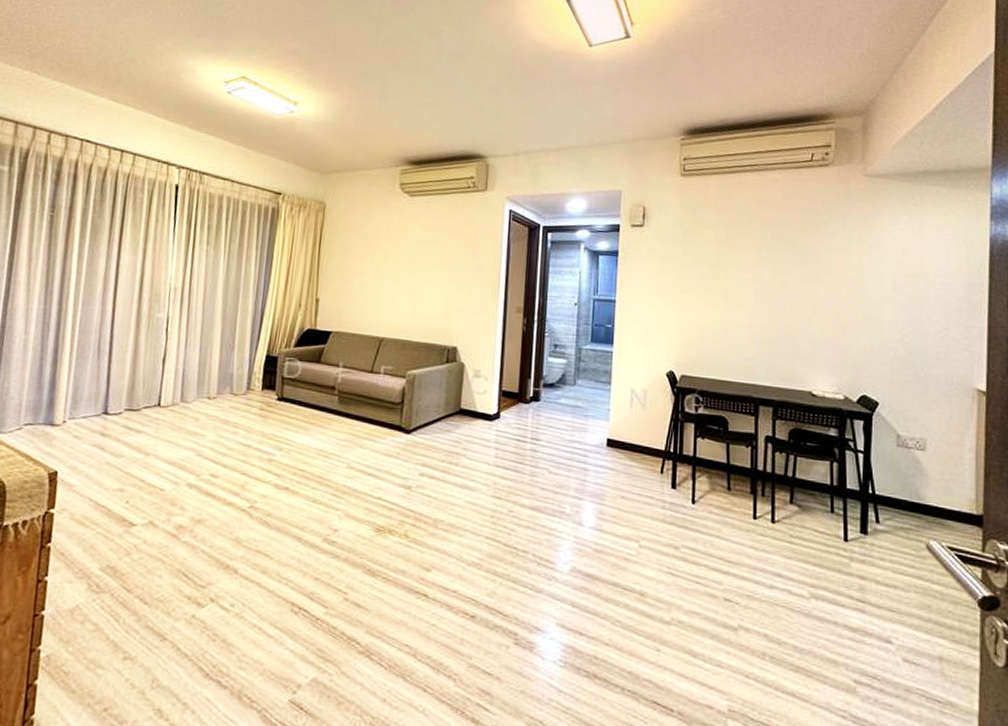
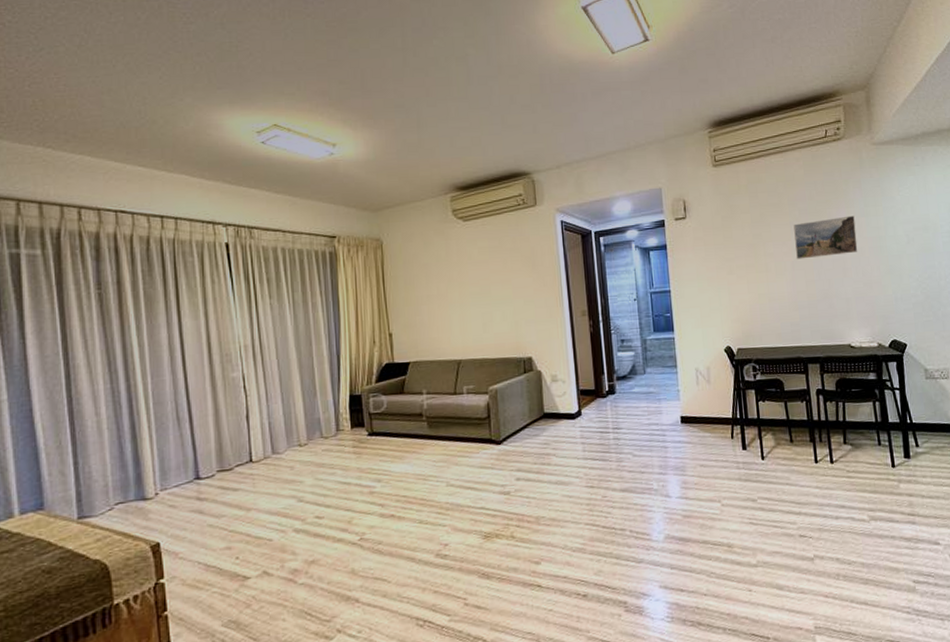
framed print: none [760,249,834,292] -> present [793,215,858,260]

